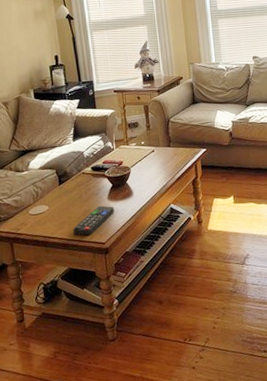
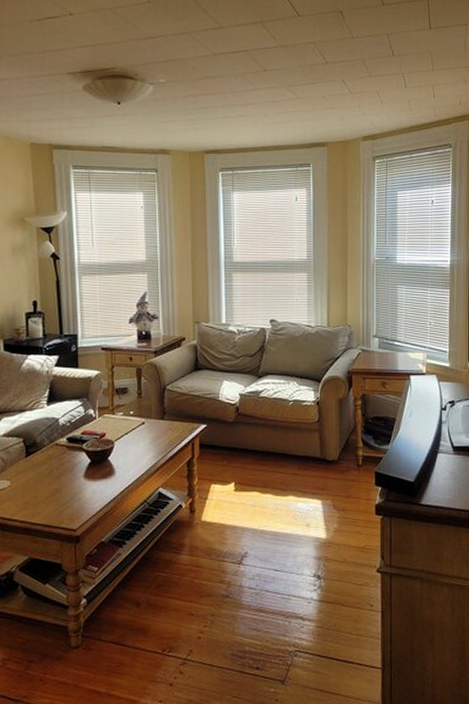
remote control: present [73,205,114,236] -> none [38,484,91,520]

